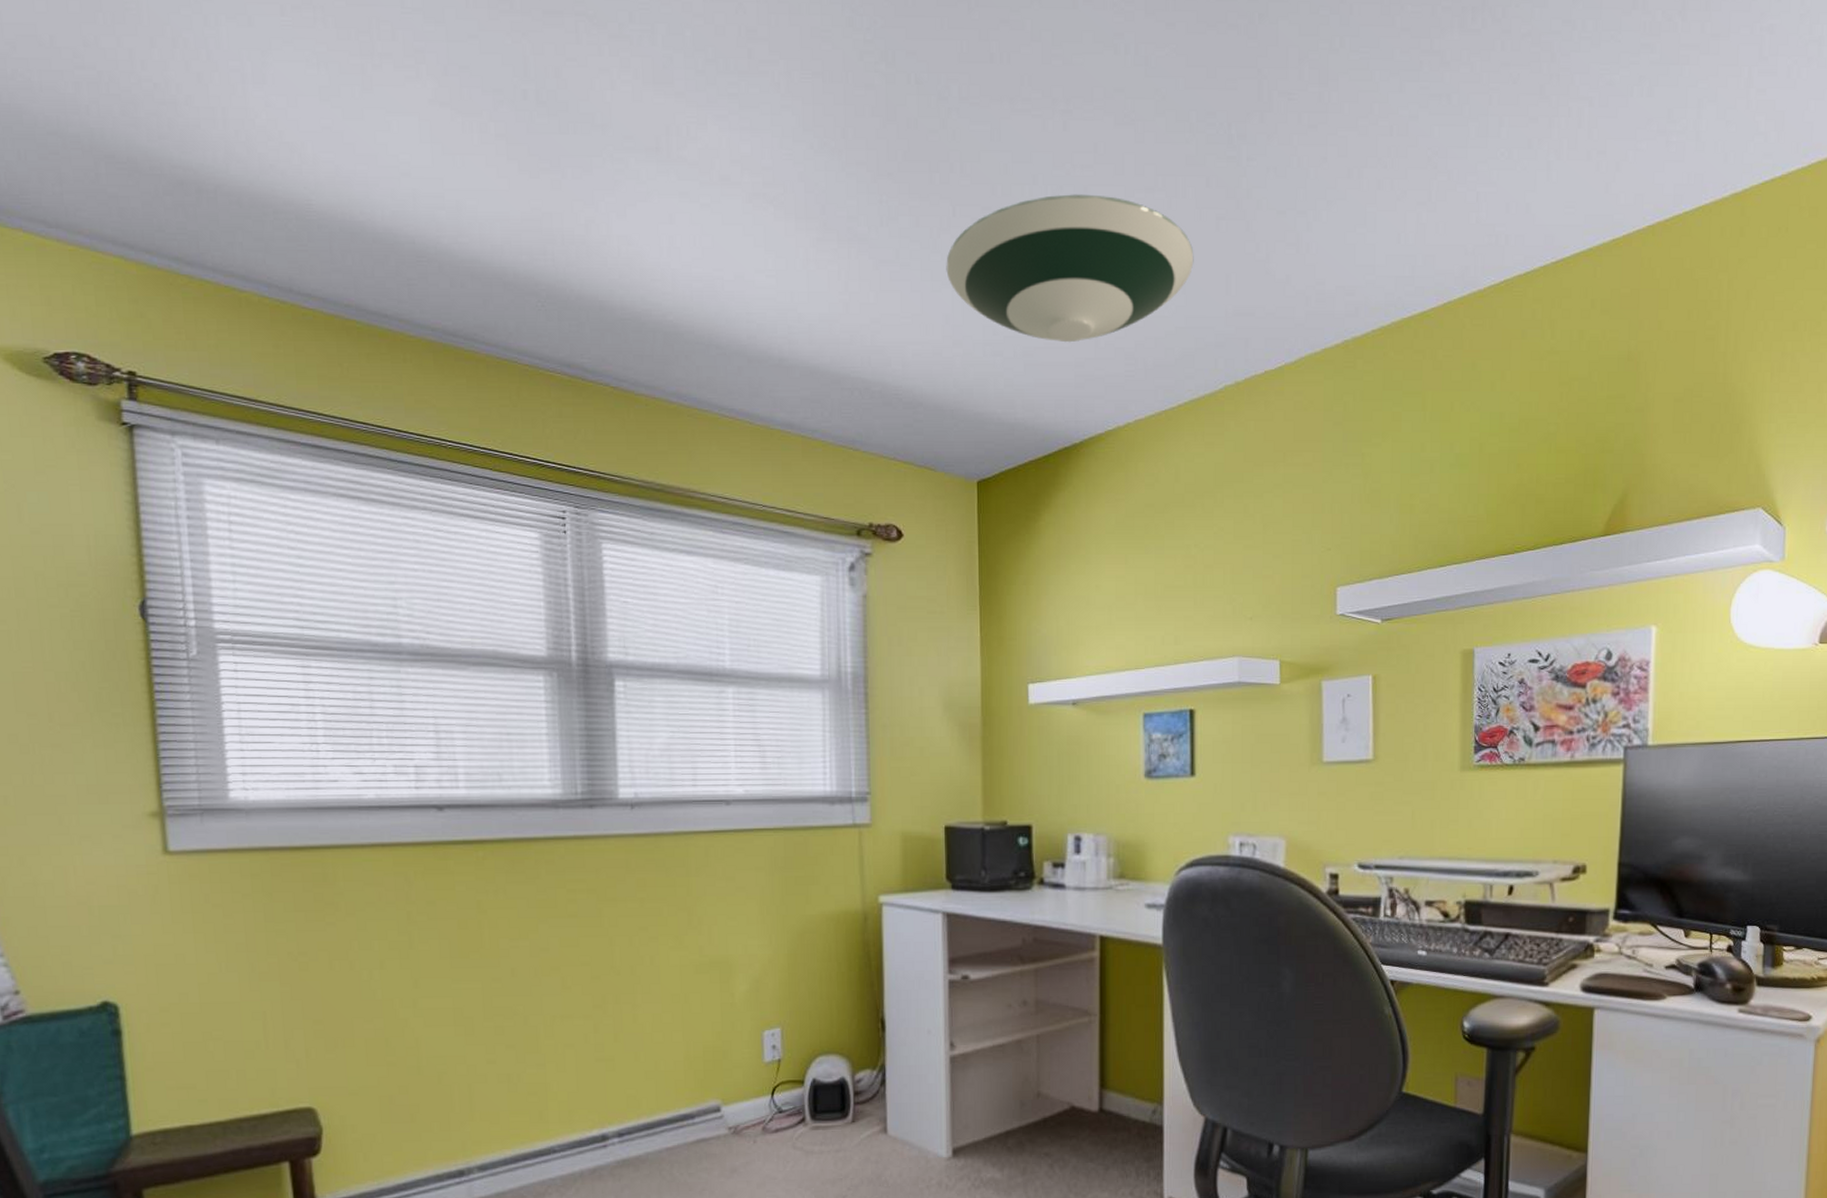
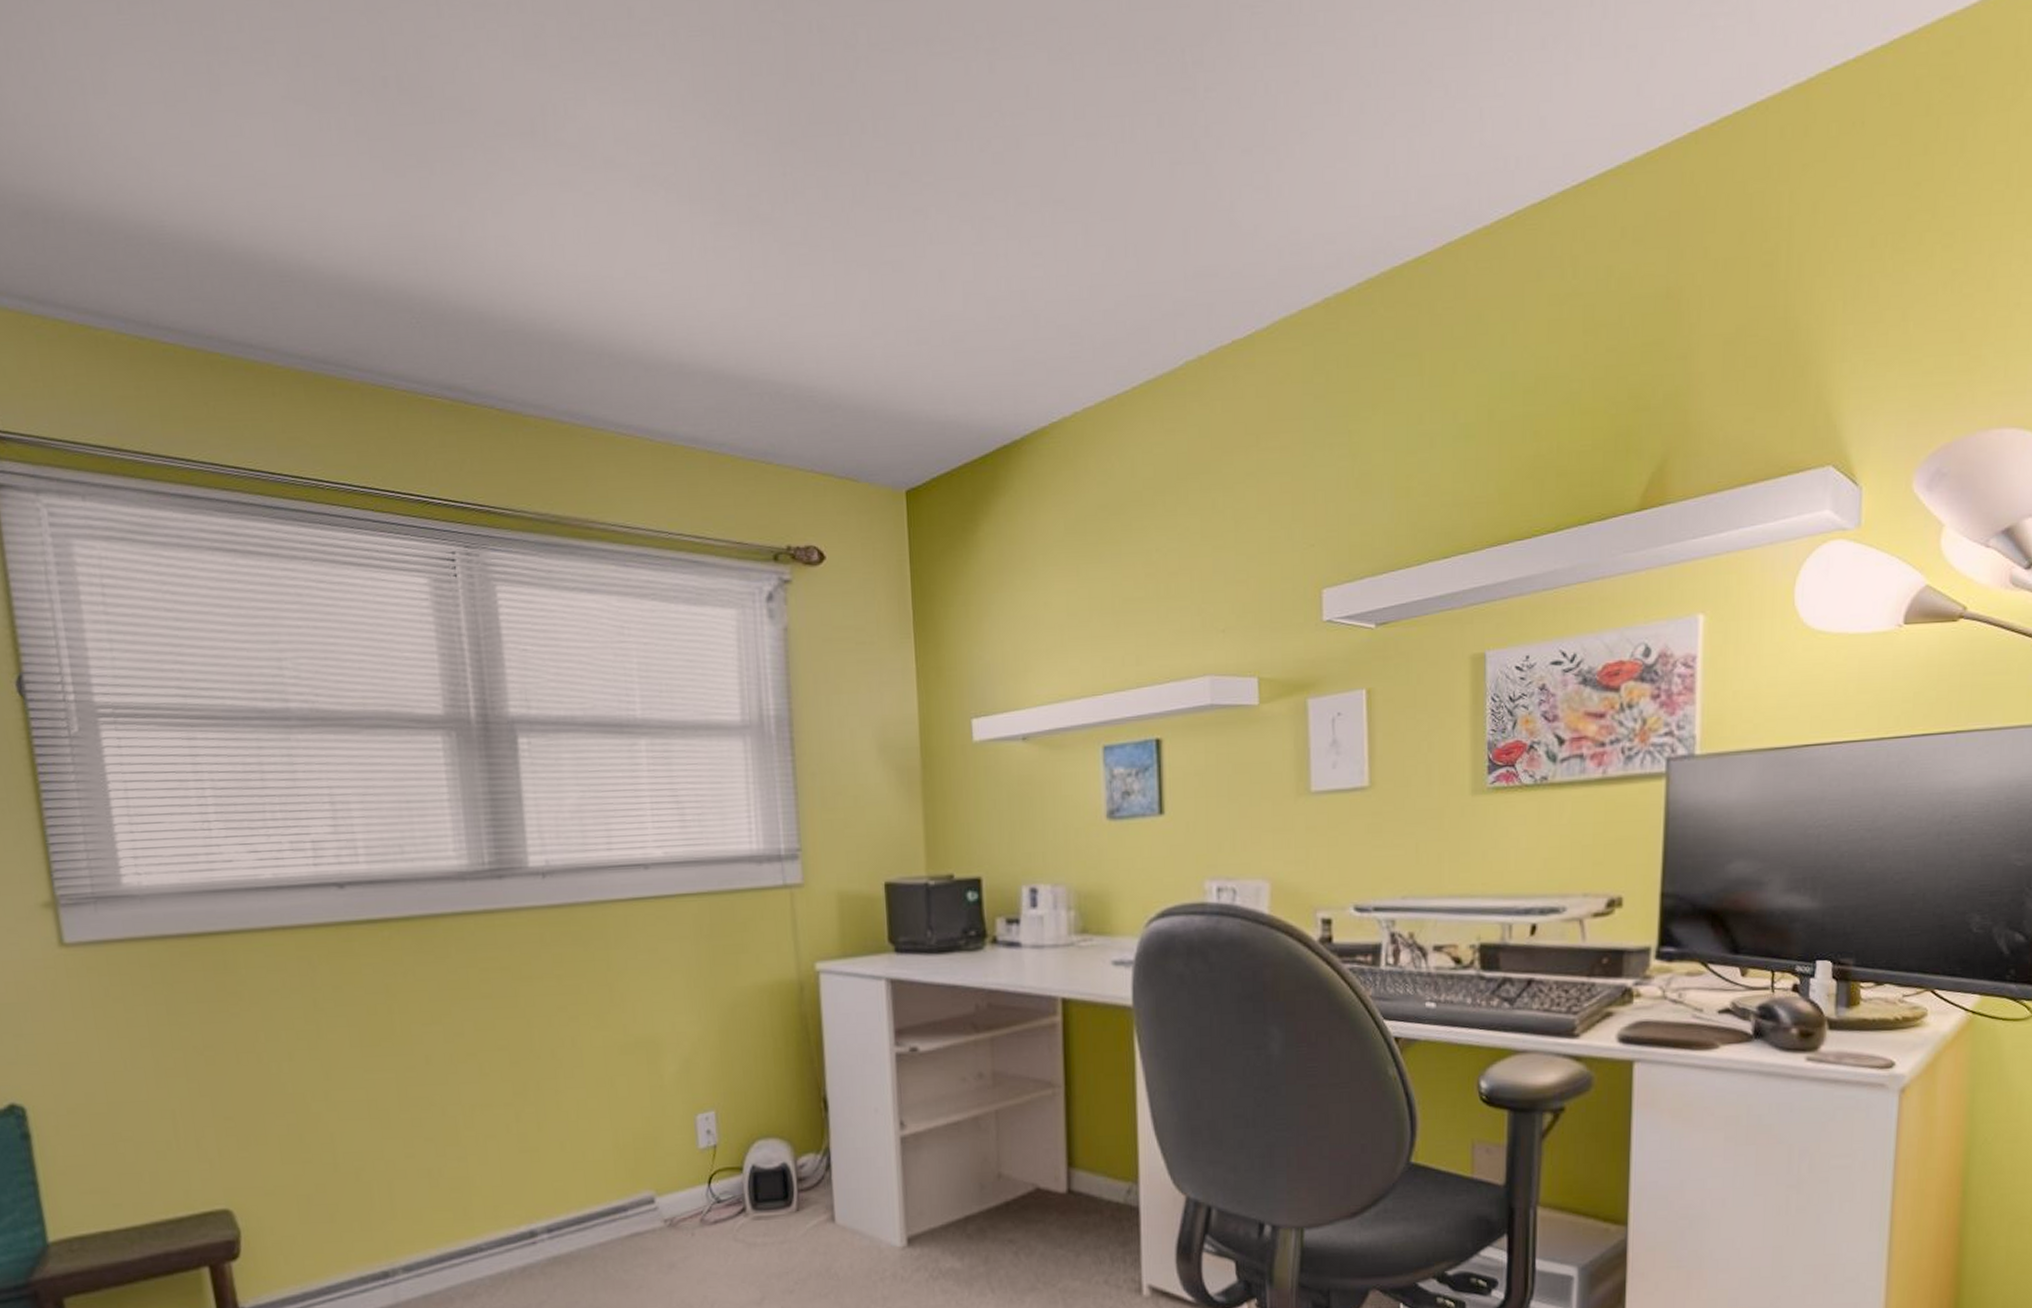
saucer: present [946,194,1194,343] -> none [861,146,1146,324]

